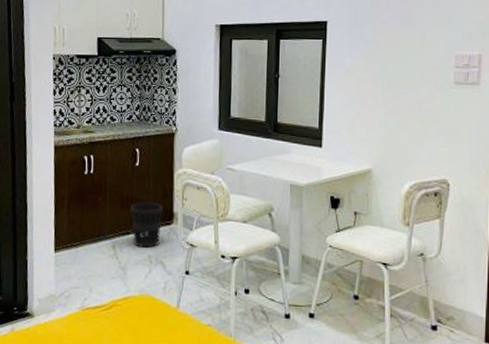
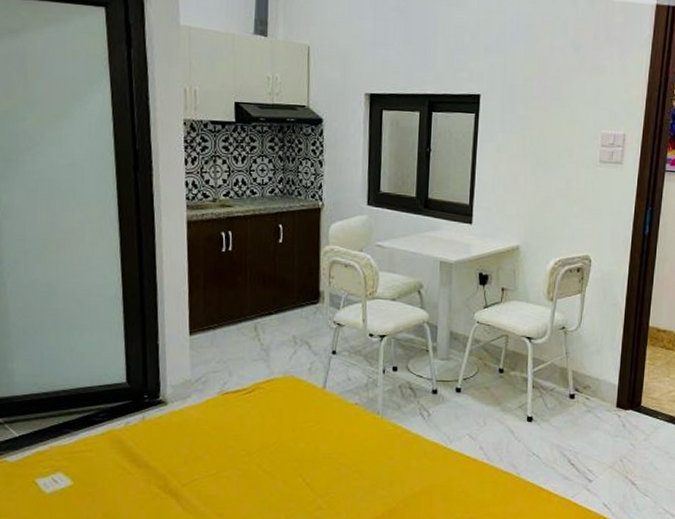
wastebasket: present [130,202,164,248] -> none [273,280,309,328]

